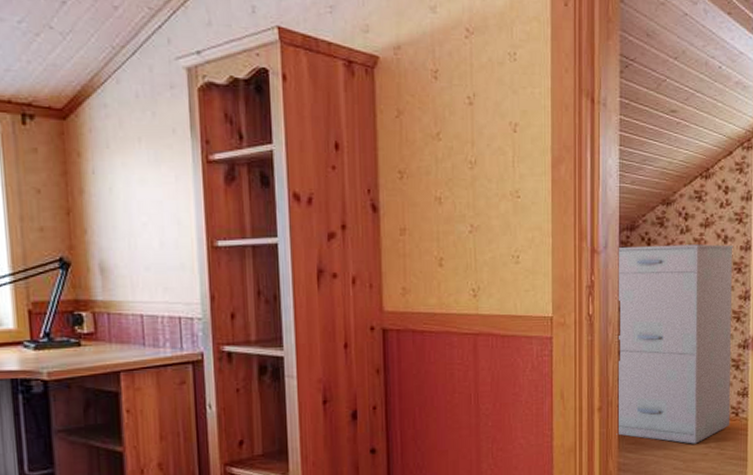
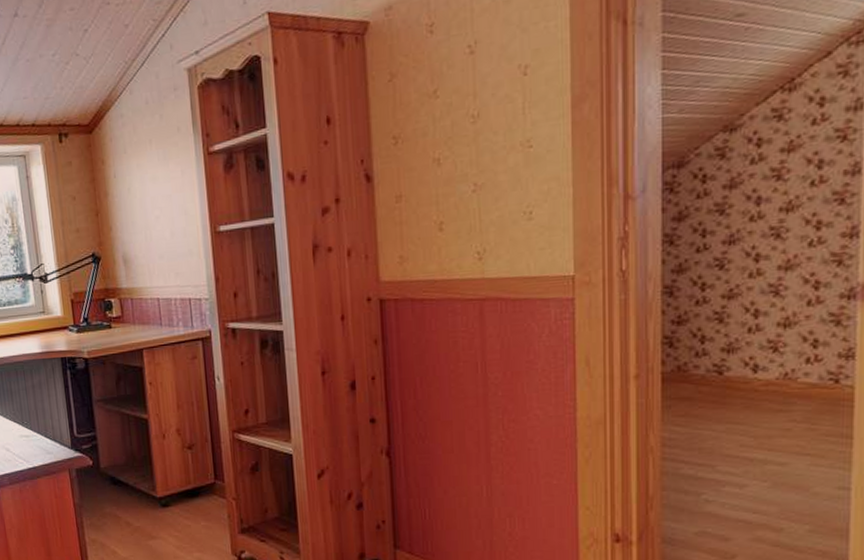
filing cabinet: present [616,244,733,444] -> none [659,171,833,417]

